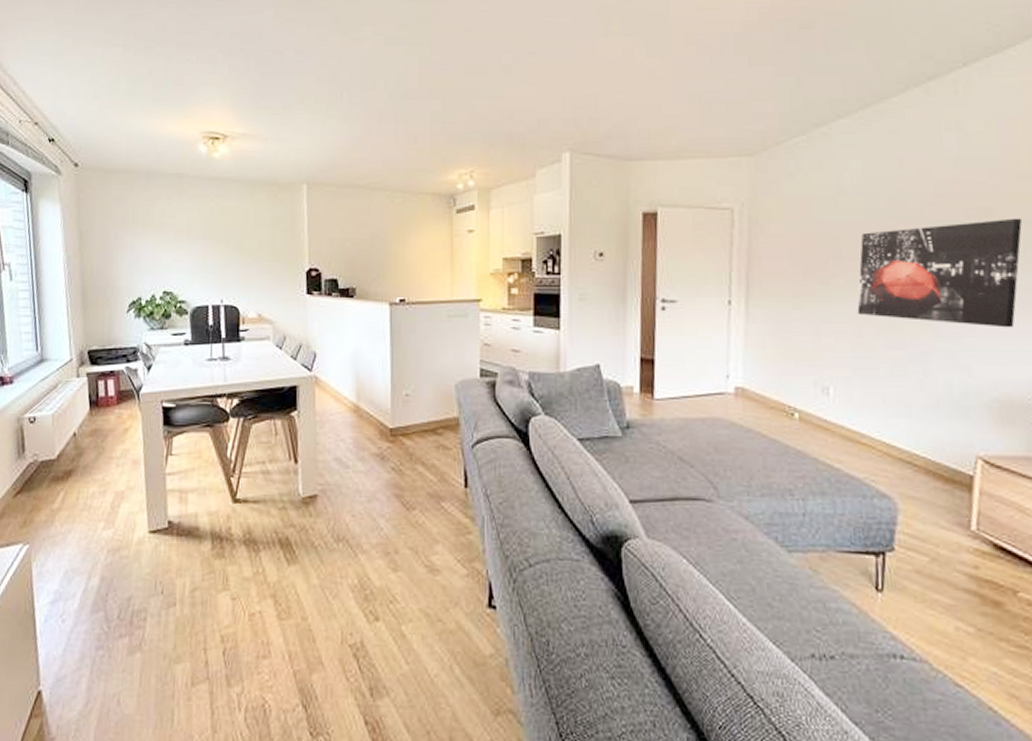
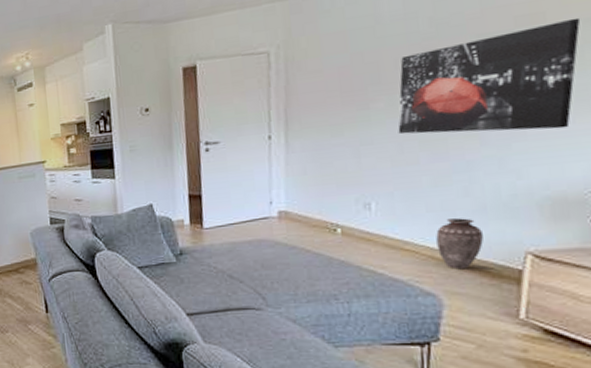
vase: none [892,413,937,471] -> present [436,218,484,270]

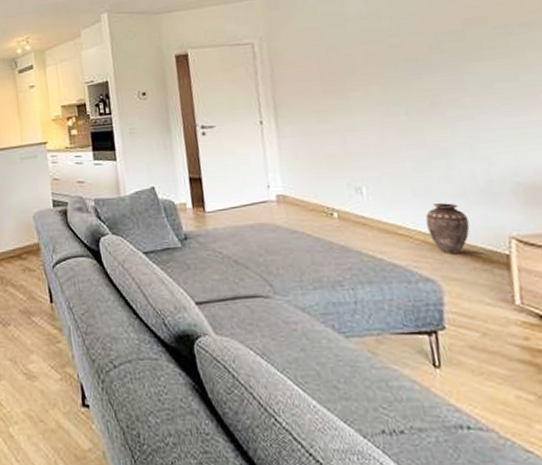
wall art: present [398,17,581,135] -> none [370,22,525,122]

